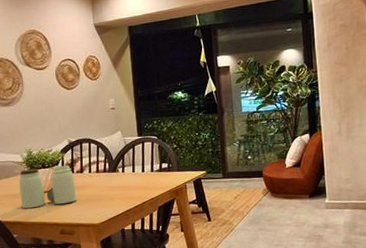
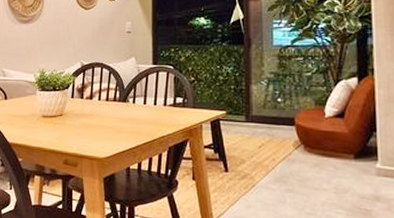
jar: present [19,165,77,209] -> none [29,89,84,132]

